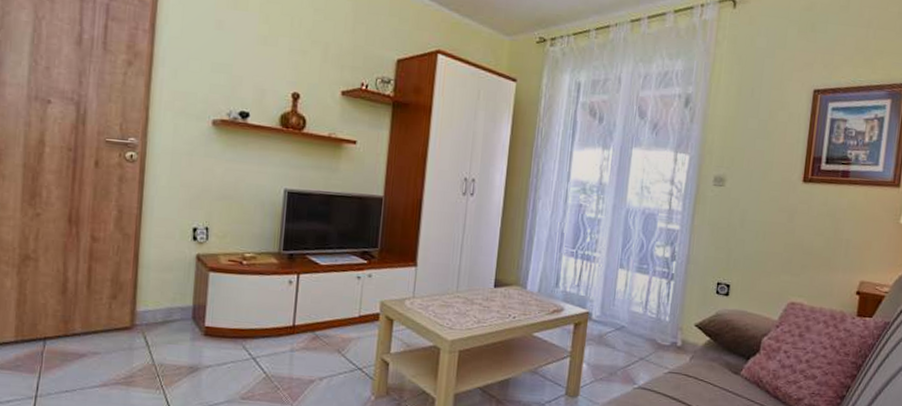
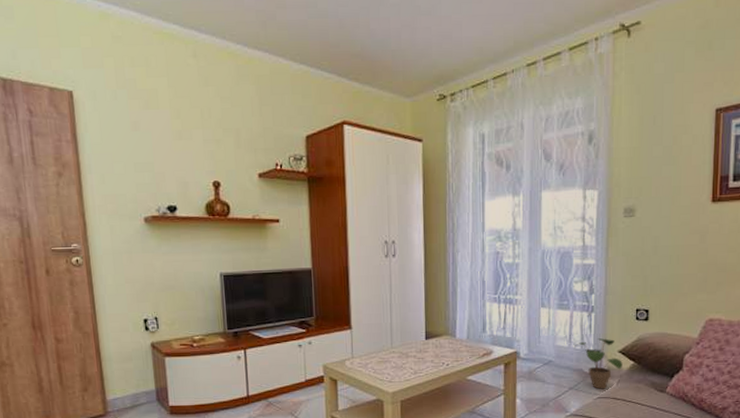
potted plant: none [649,308,698,364] -> present [574,338,622,389]

